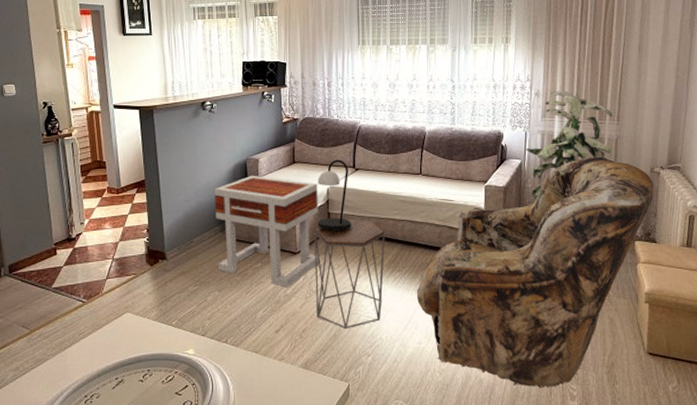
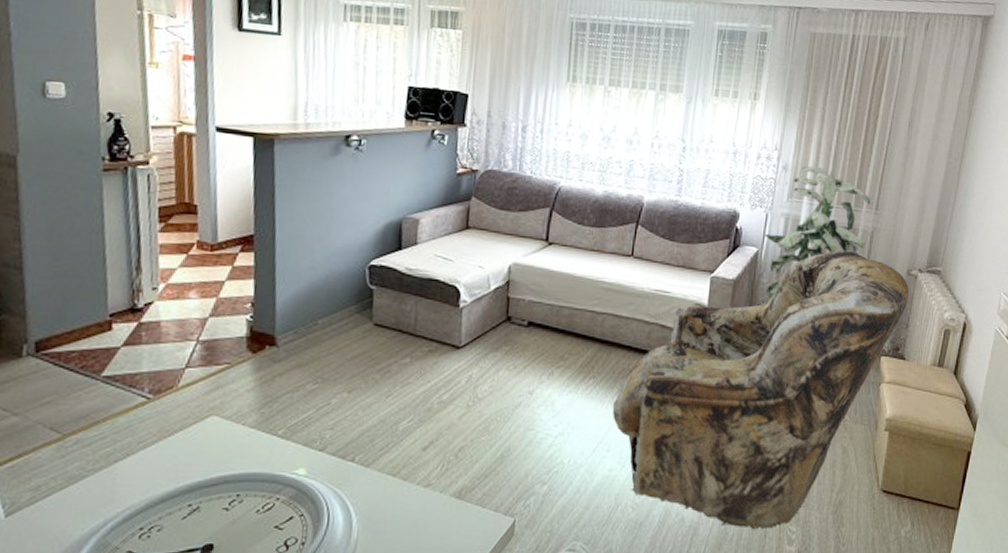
side table: present [215,175,319,287] -> none [349,240,497,391]
side table: present [314,219,385,330] -> none [480,308,580,450]
table lamp: present [317,160,351,231] -> none [491,228,539,321]

